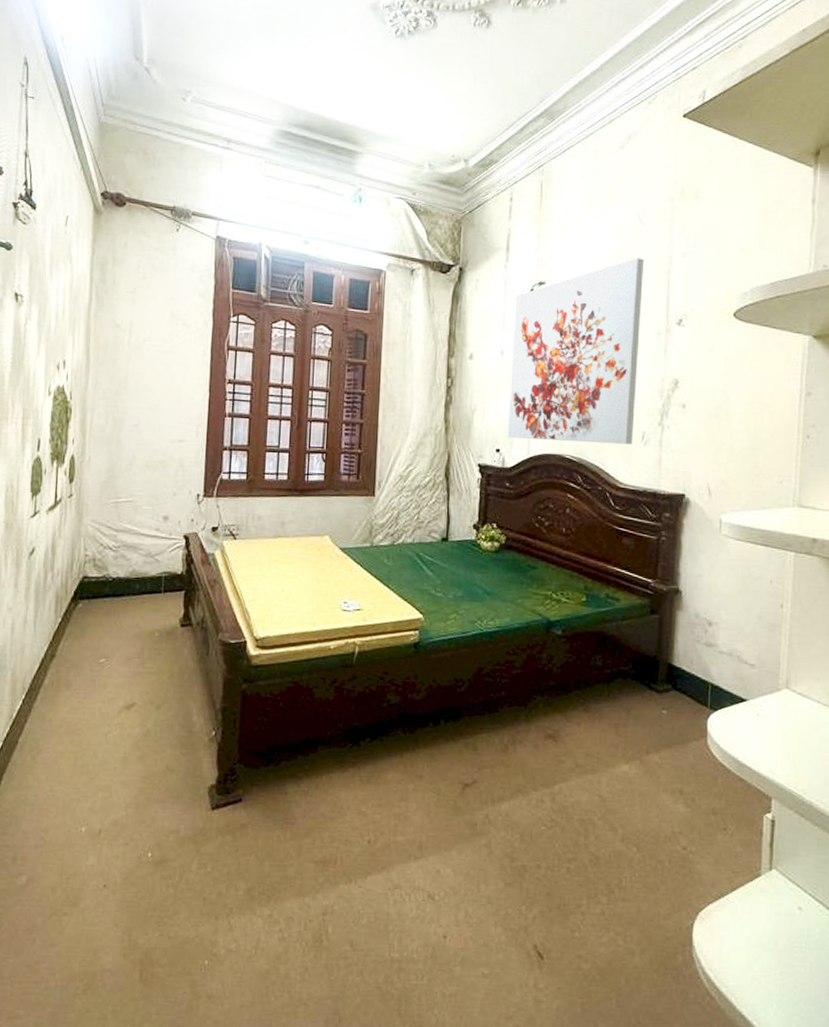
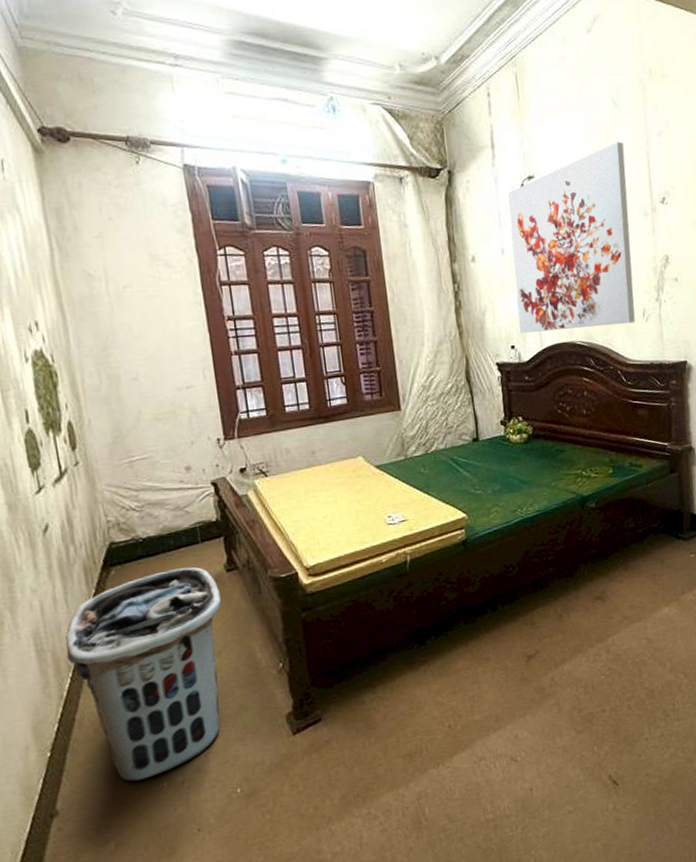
clothes hamper: none [24,614,172,819] -> present [65,567,222,782]

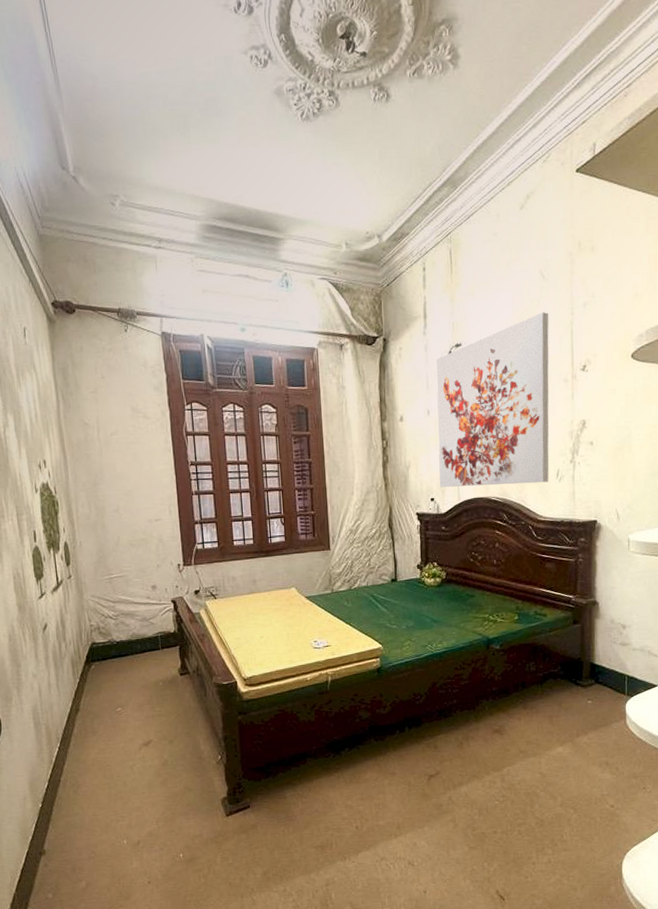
clothes hamper: present [65,567,222,782] -> none [56,668,176,836]

